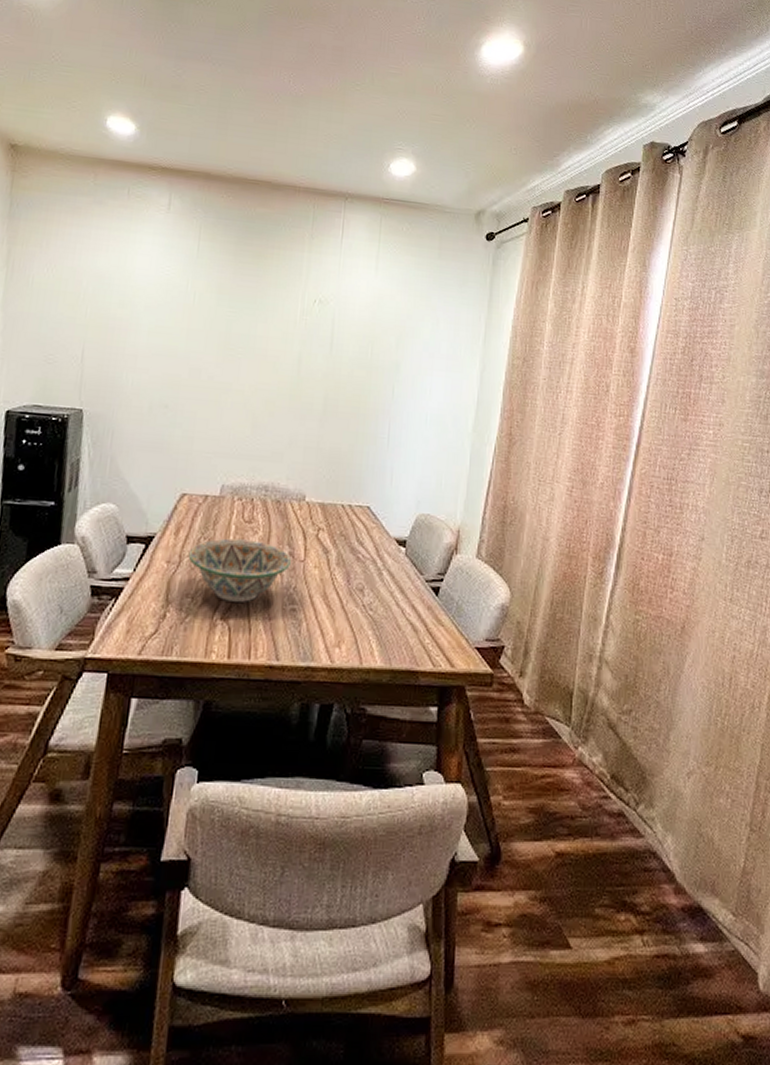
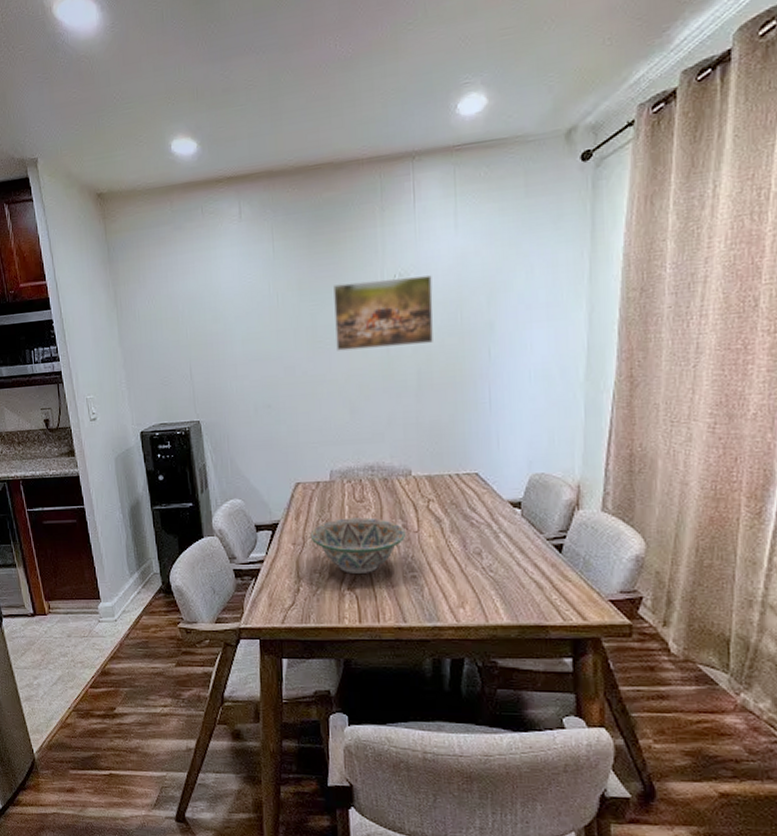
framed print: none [248,297,349,371] -> present [333,275,433,351]

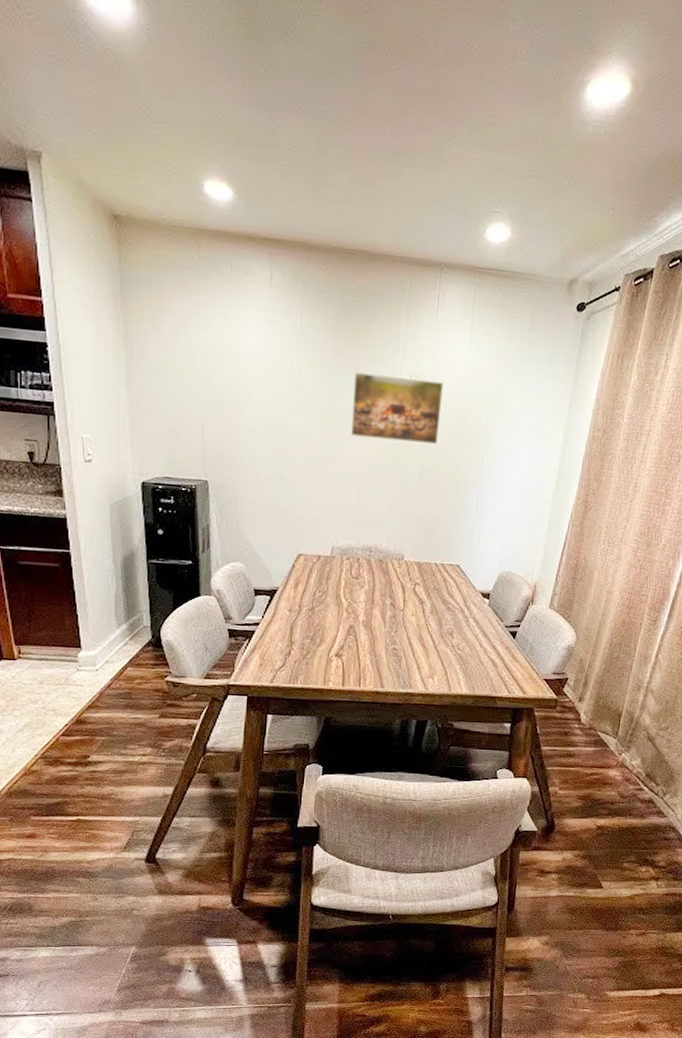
decorative bowl: present [310,517,405,574] -> none [306,591,392,643]

